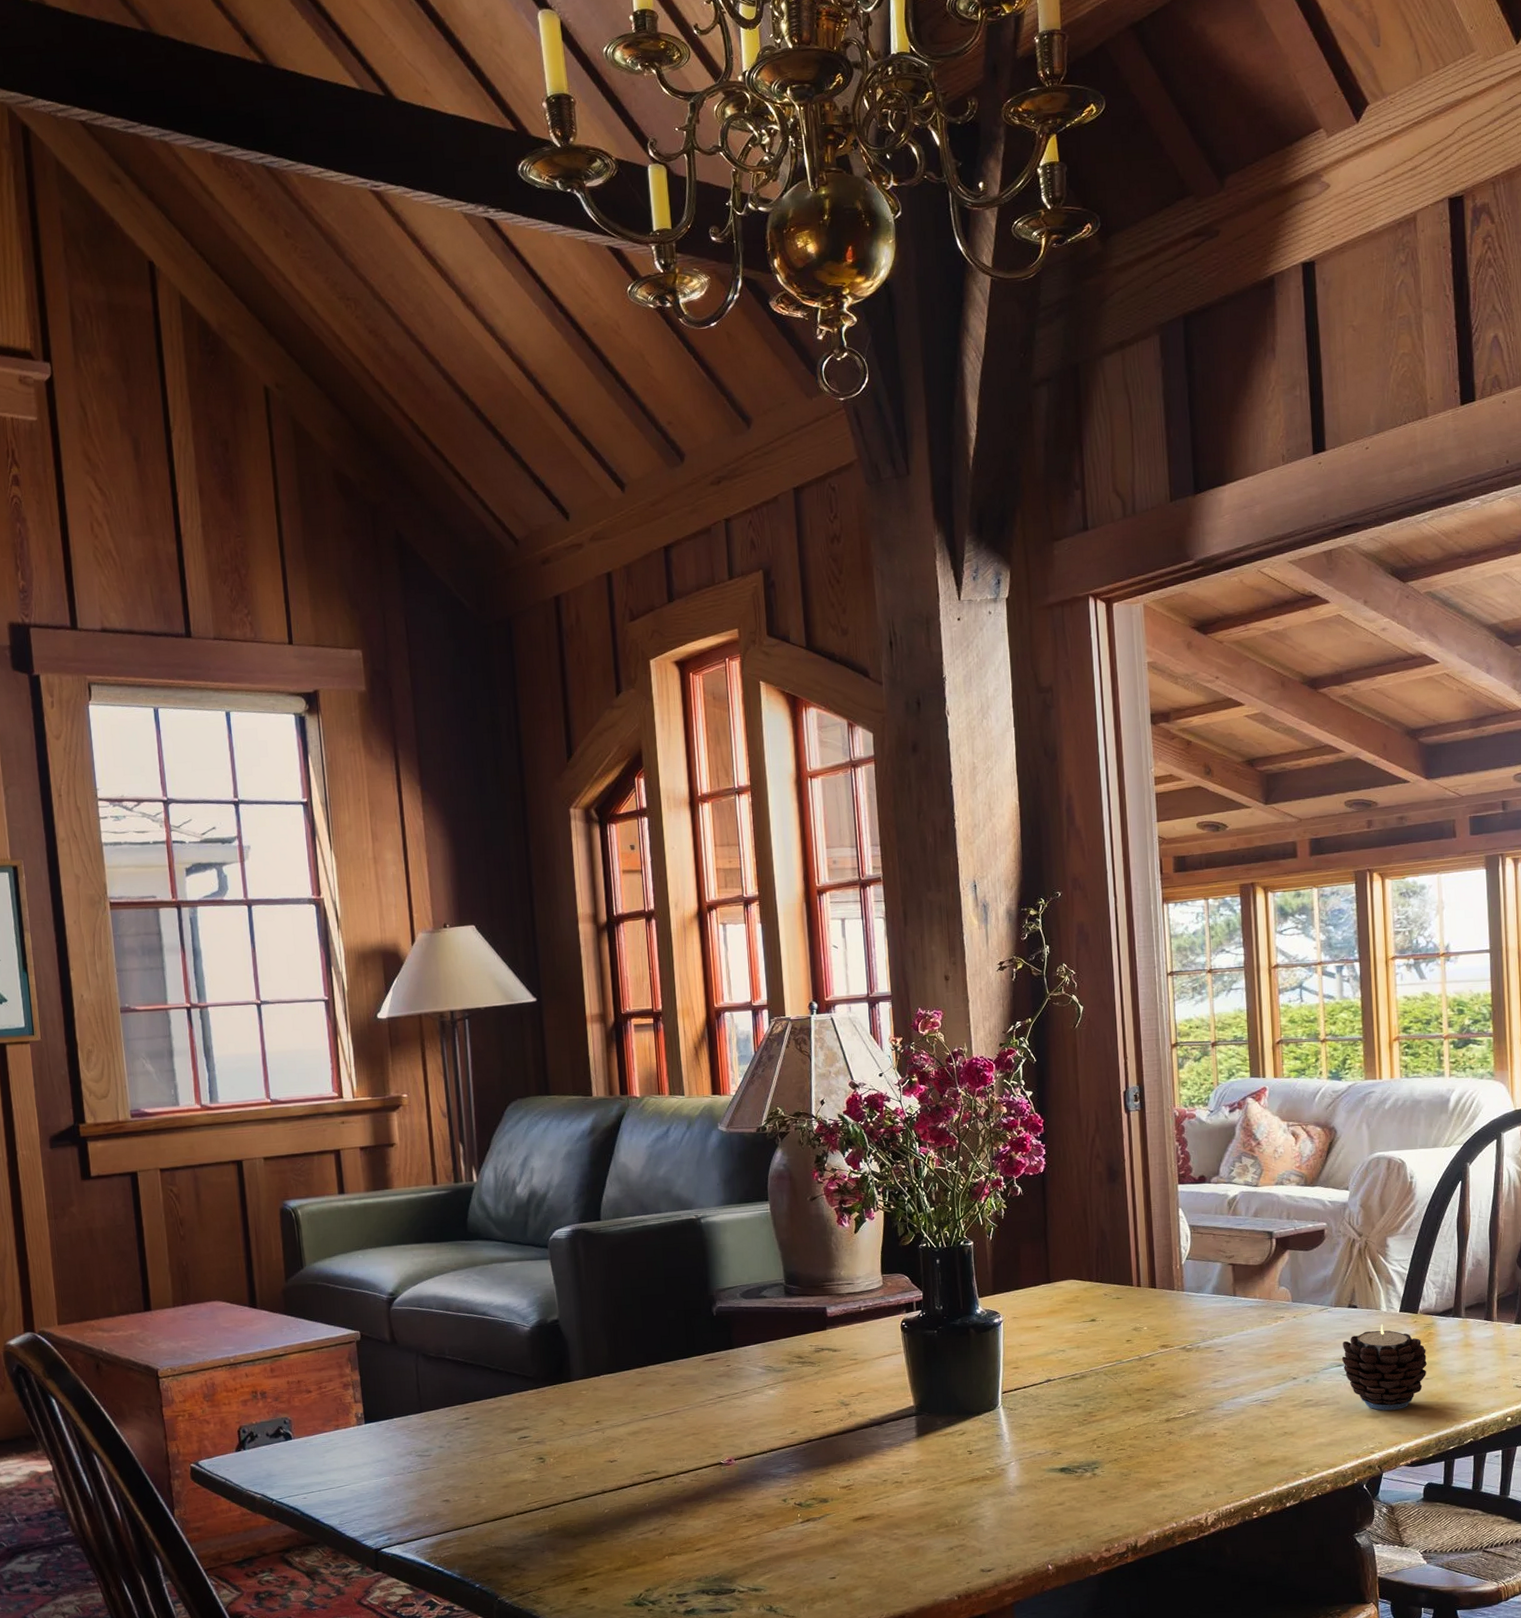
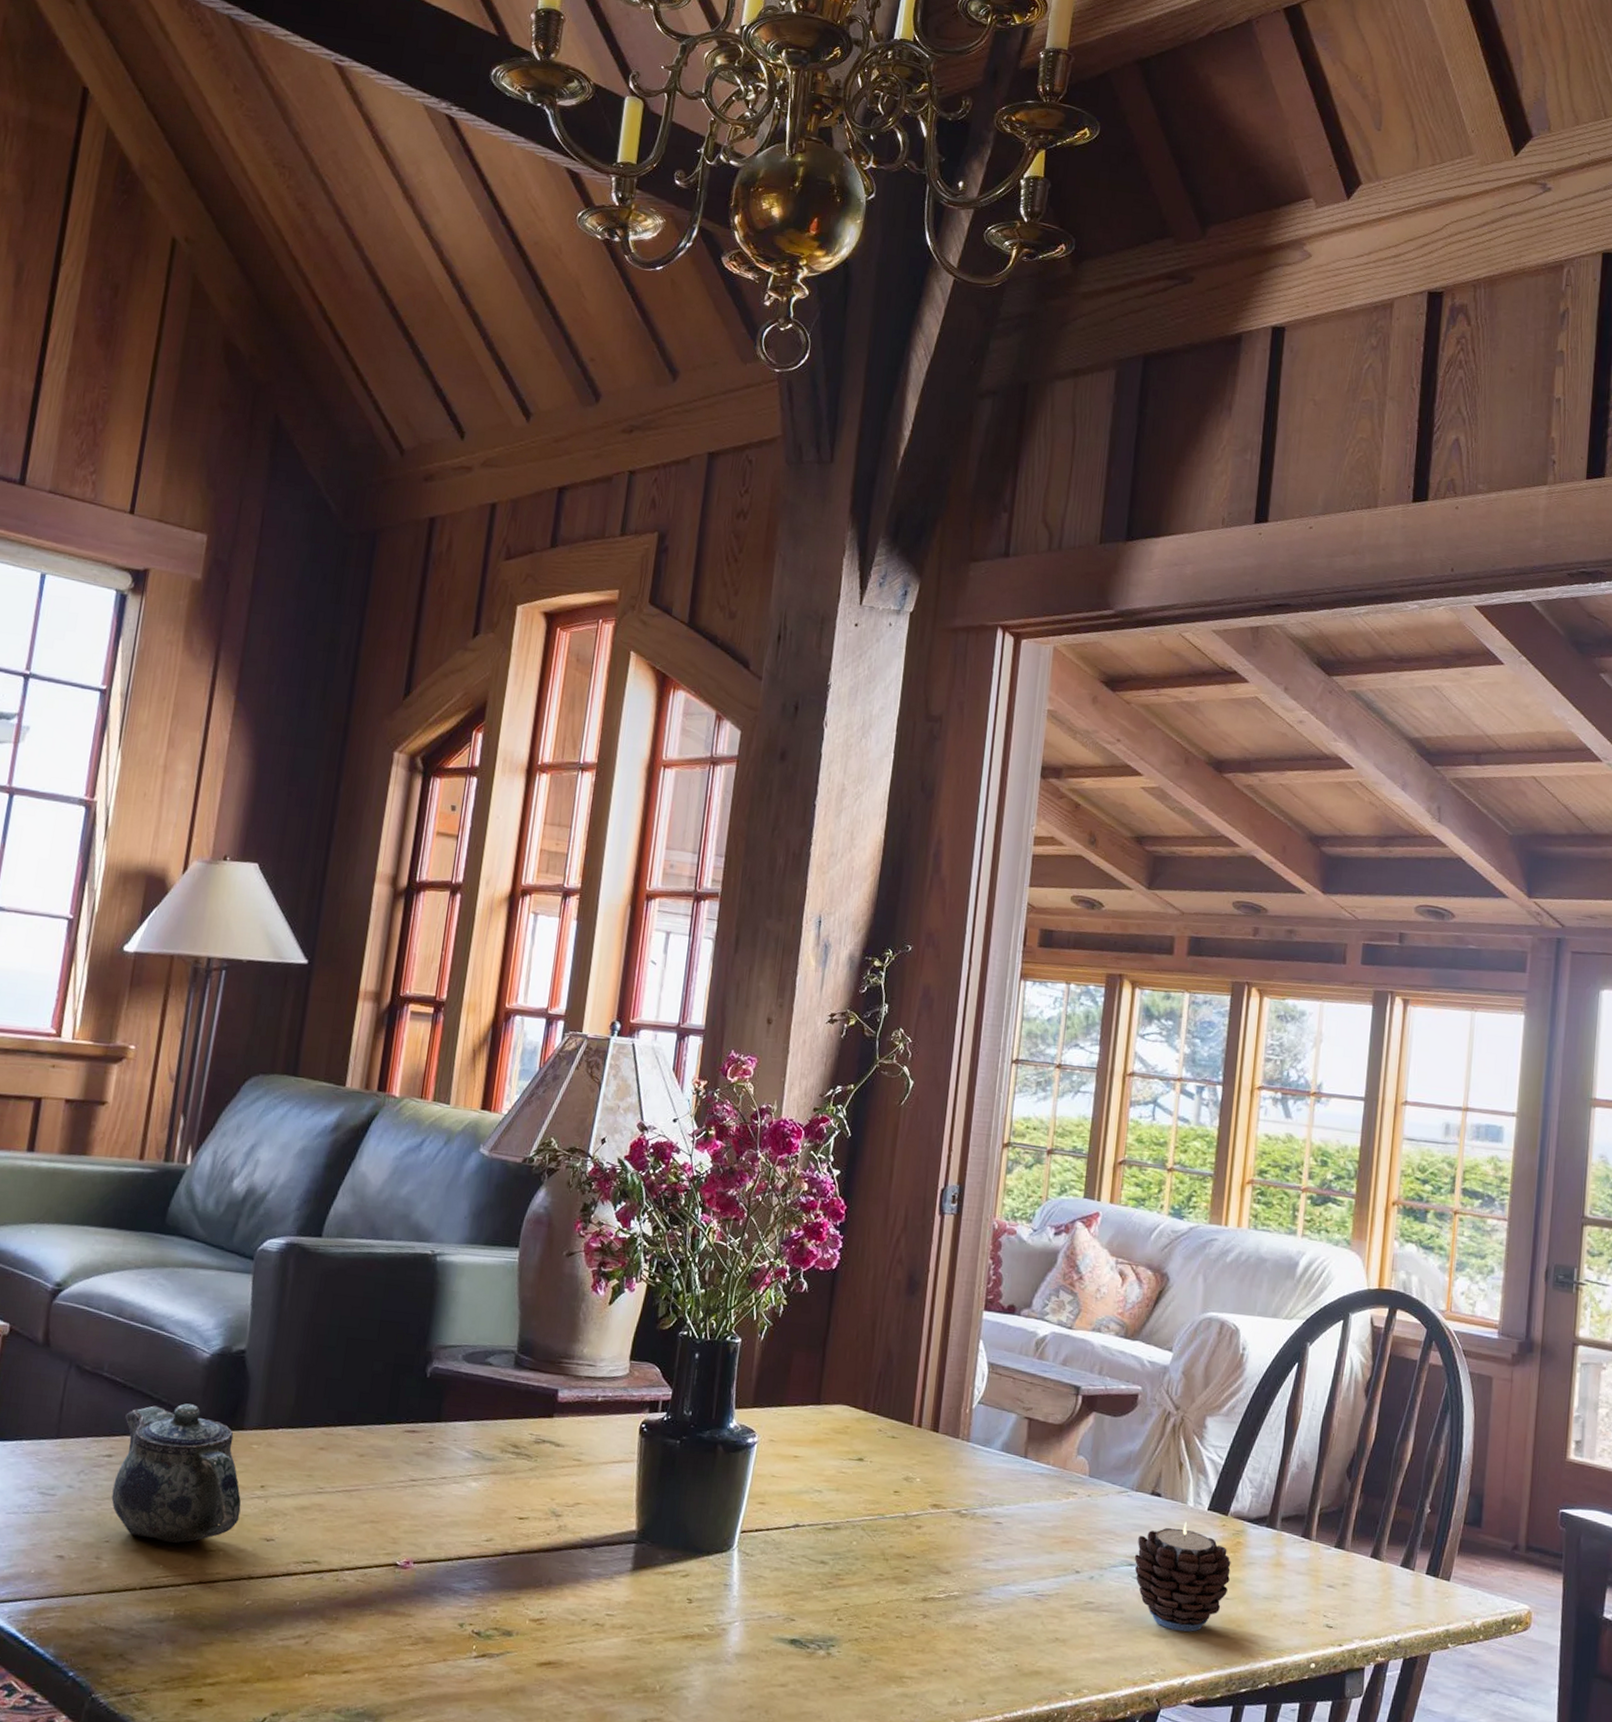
teapot: none [472,1368,584,1477] -> present [111,1403,242,1544]

